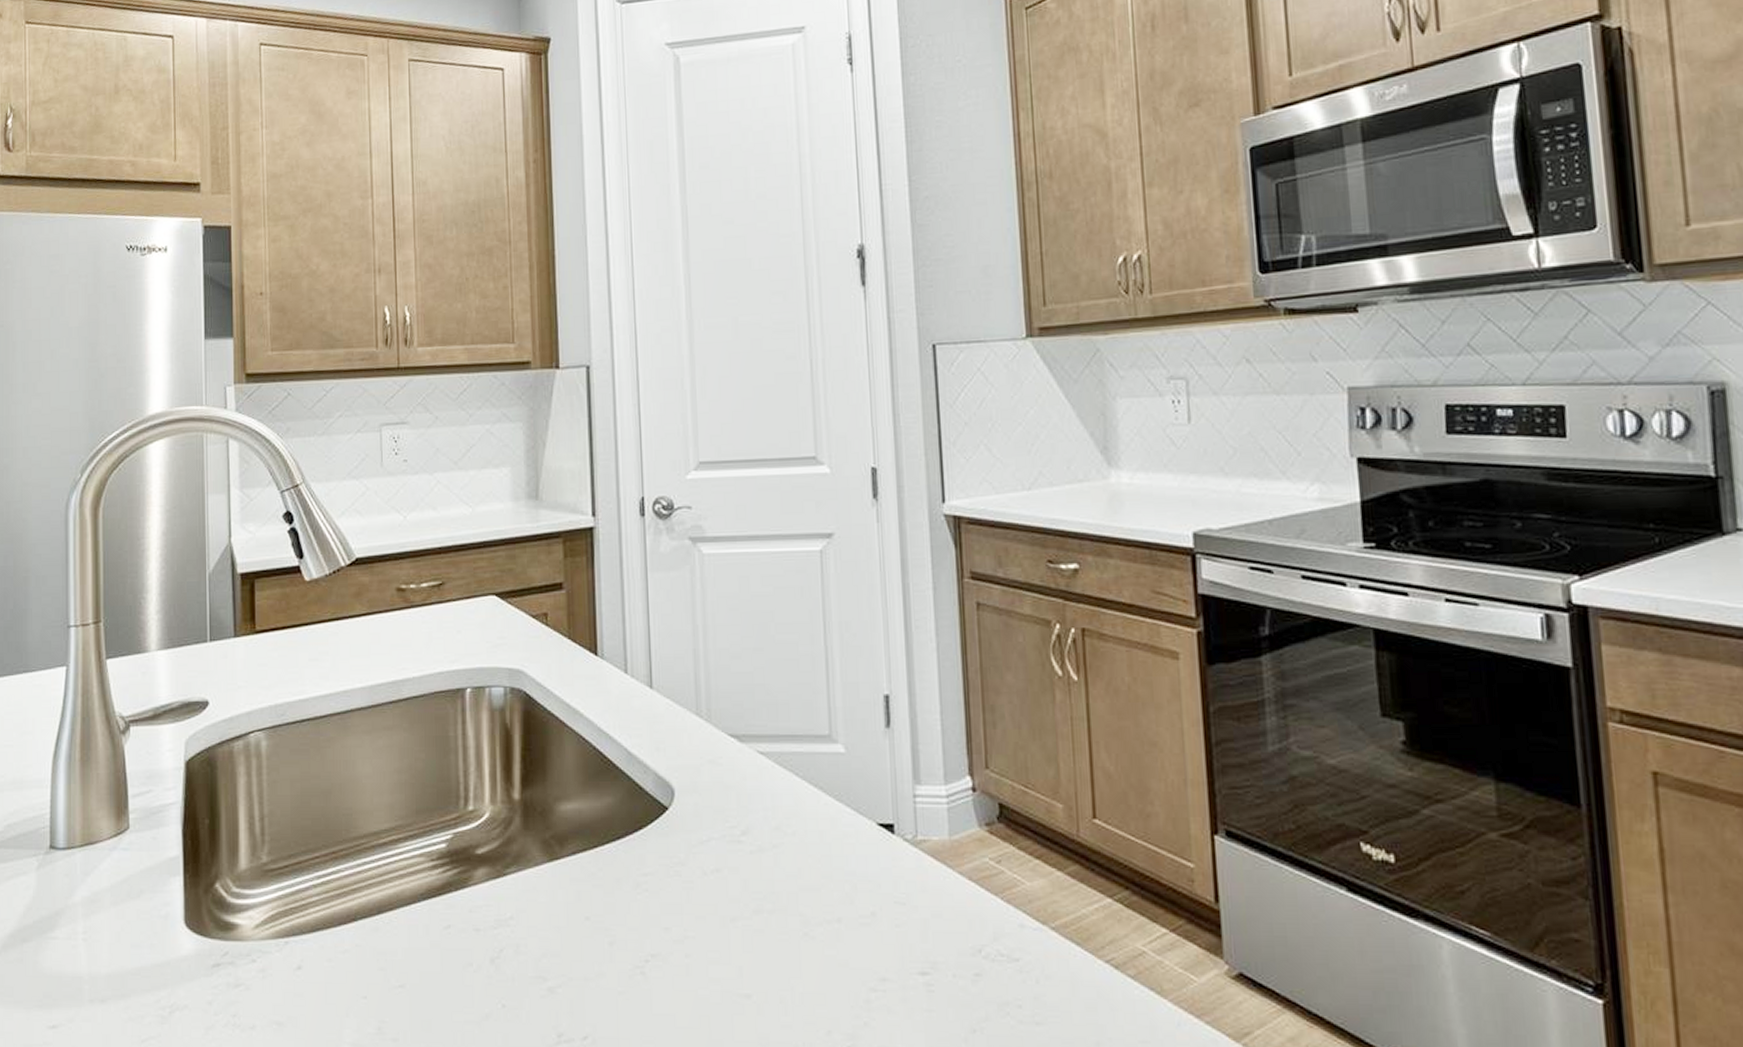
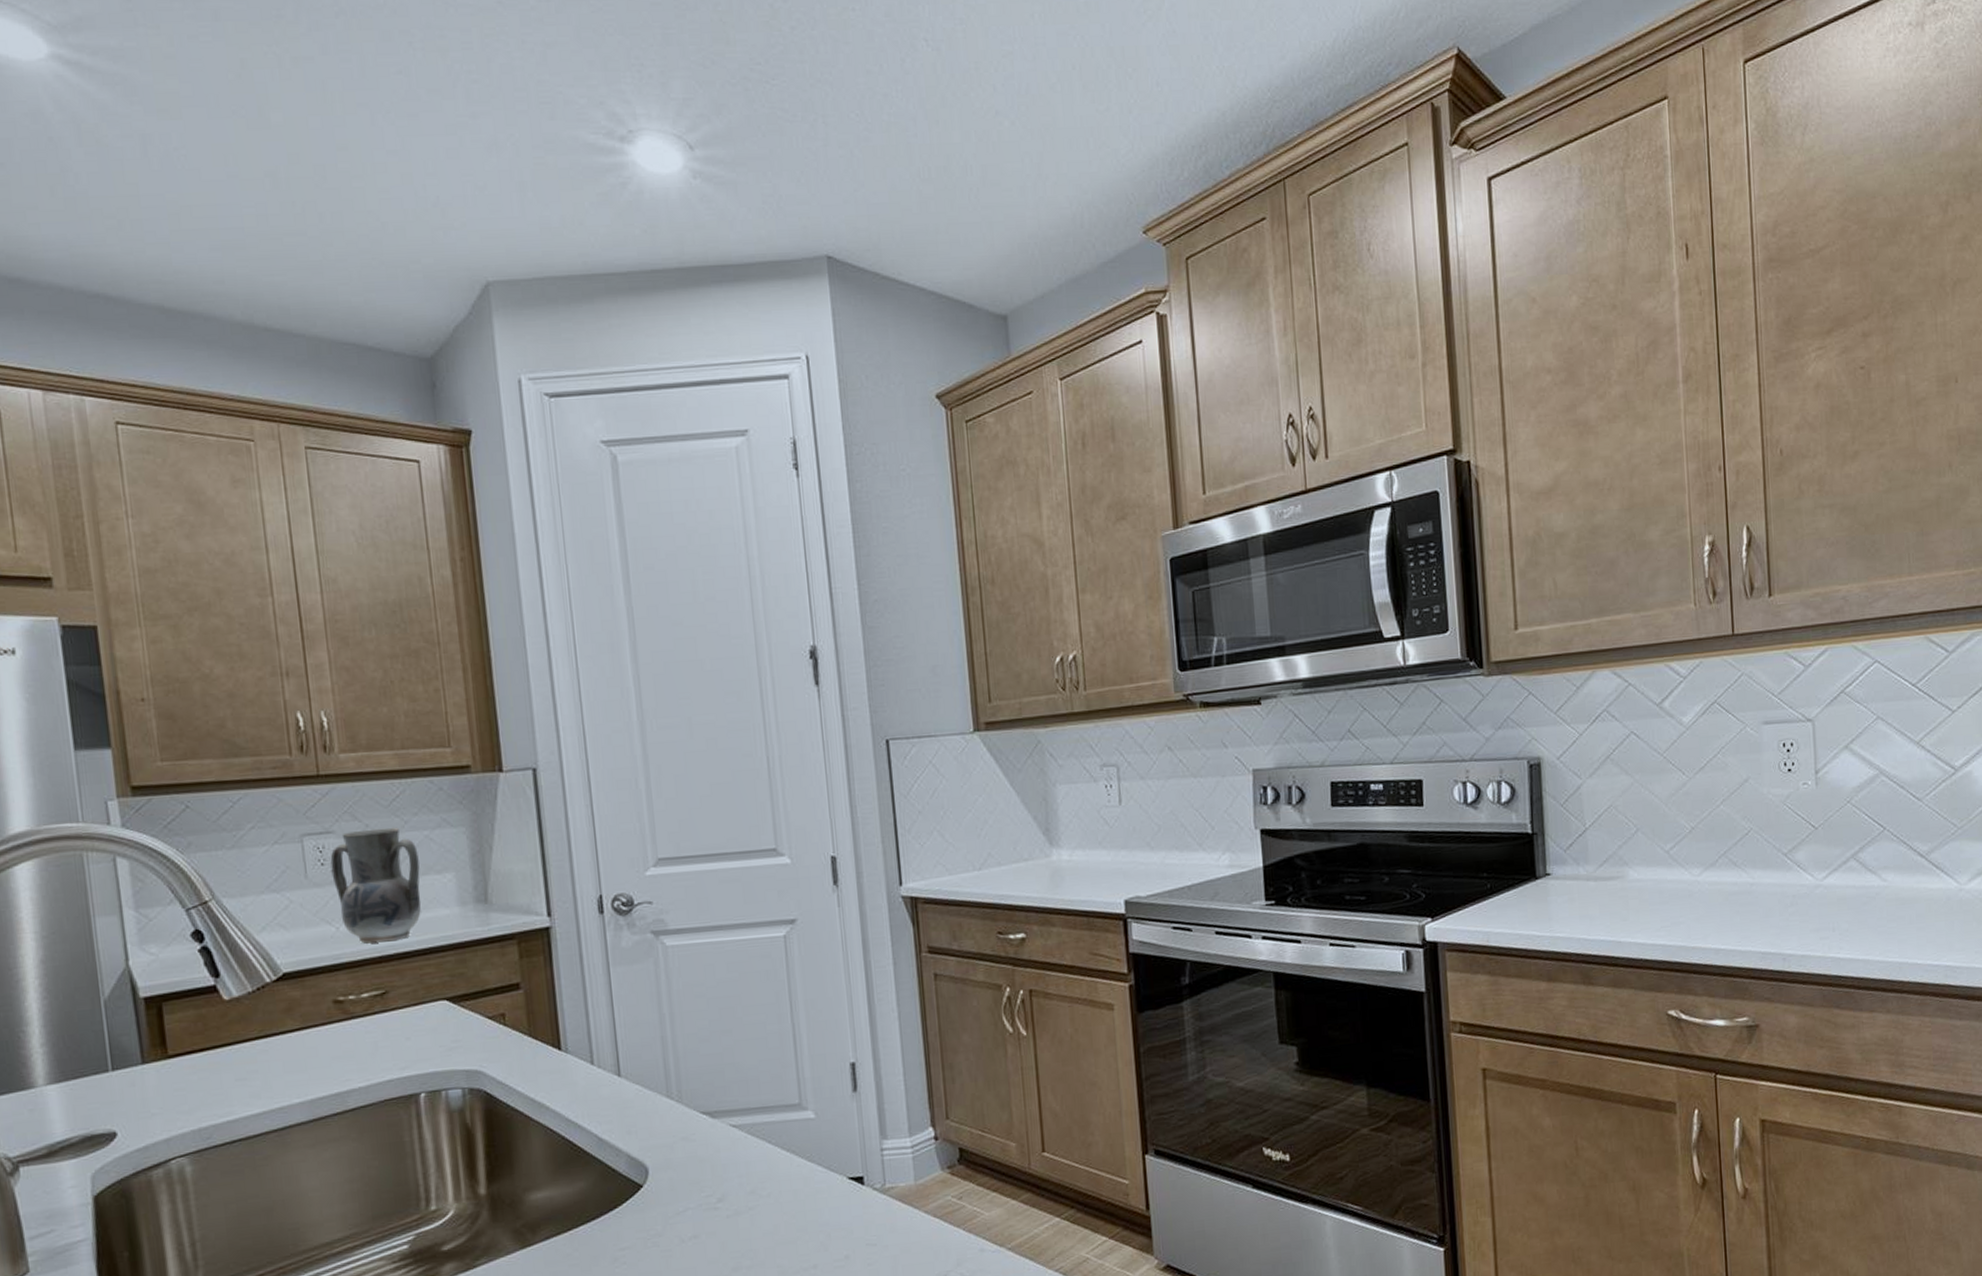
ceramic jug: none [403,420,480,534] -> present [330,827,421,944]

